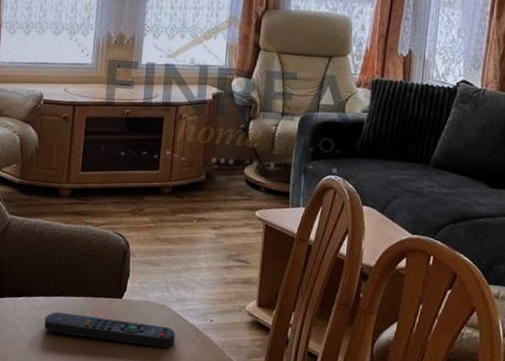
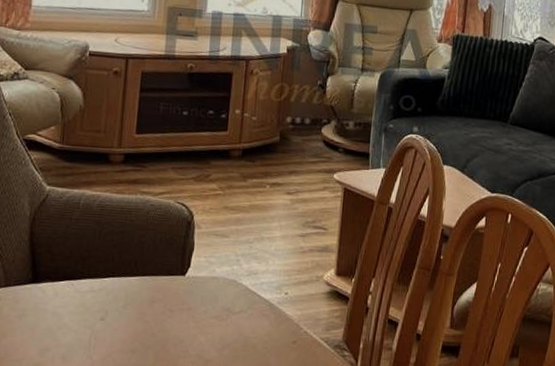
remote control: present [44,311,176,348] -> none [92,295,247,327]

